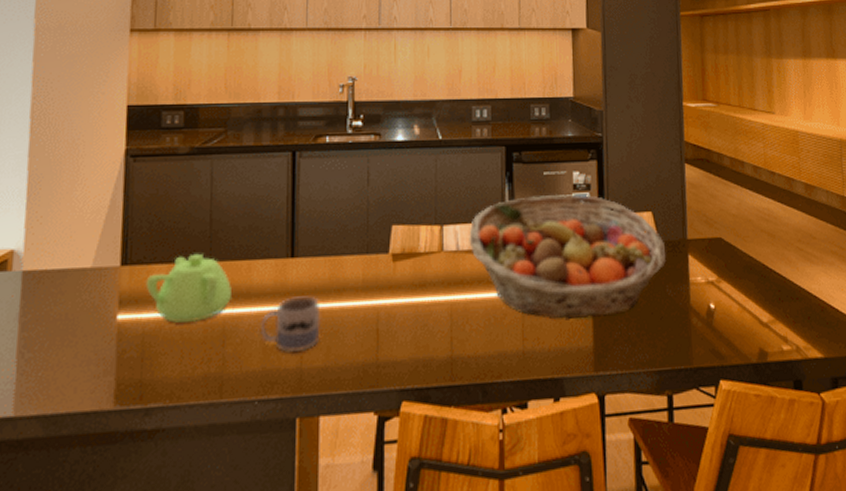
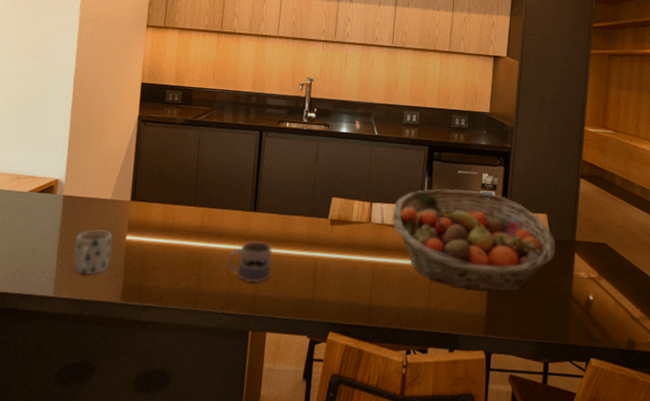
mug: none [41,311,97,378] -> present [73,229,113,275]
teapot: present [145,253,233,323] -> none [147,199,209,250]

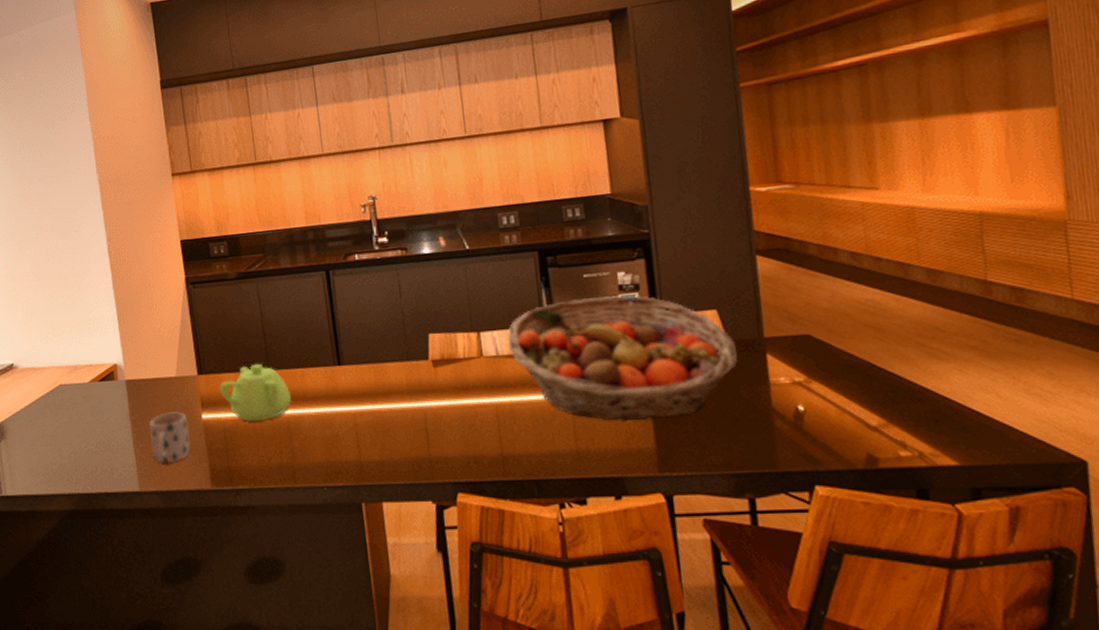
teapot: none [147,199,209,250] -> present [219,363,292,422]
mug: present [227,241,273,282] -> none [319,399,373,447]

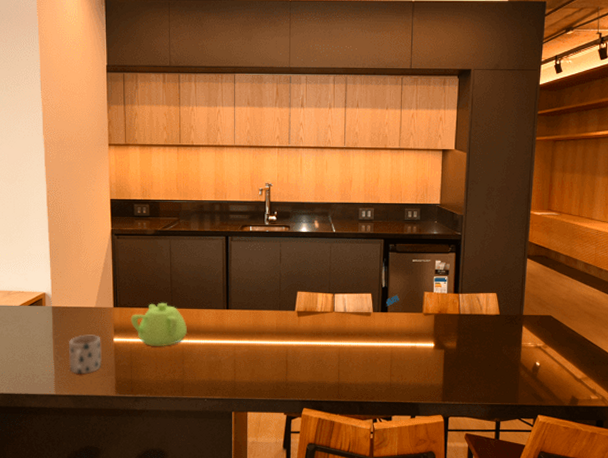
fruit basket: present [507,295,739,421] -> none [353,277,505,365]

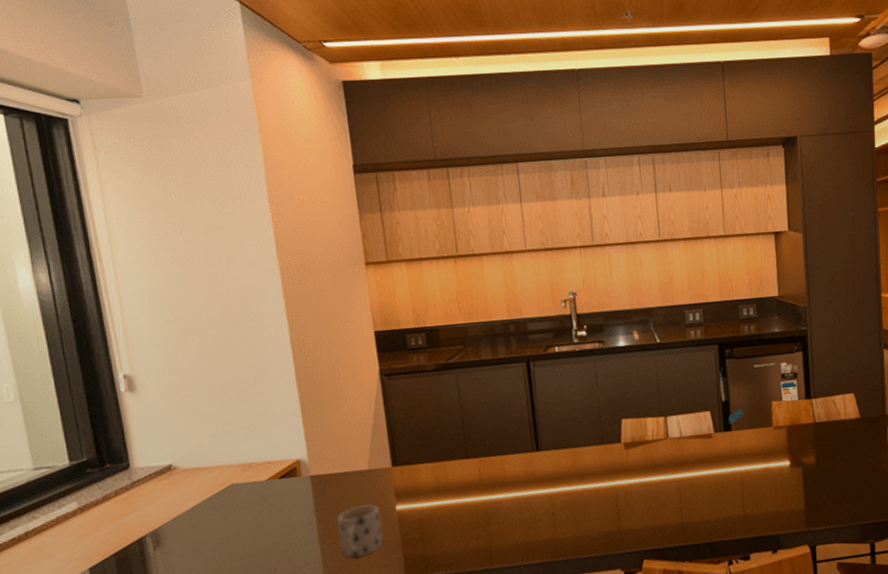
teapot: present [130,302,188,347] -> none [415,452,491,510]

